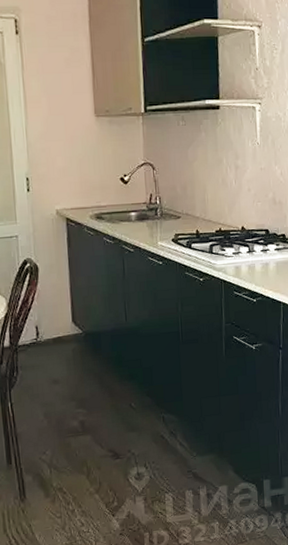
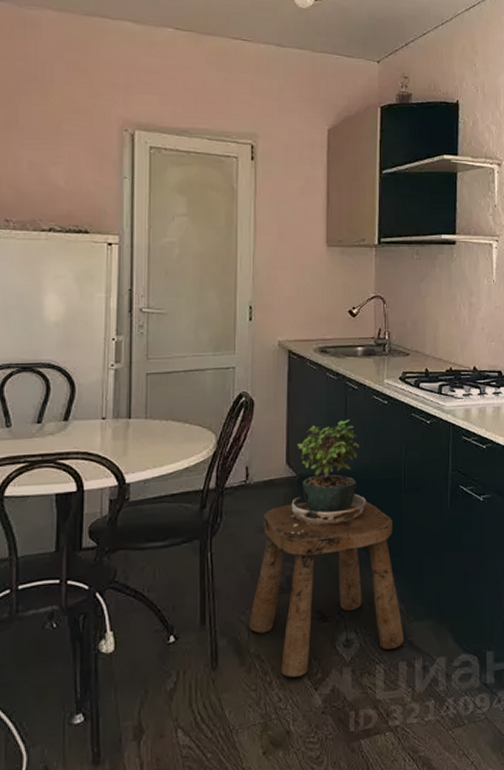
stool: none [50,354,190,506] -> present [249,502,405,677]
potted plant: none [79,280,149,385] -> present [290,420,367,535]

